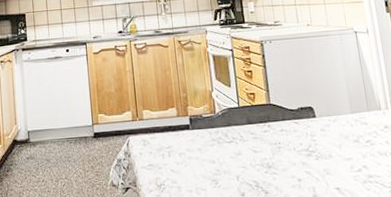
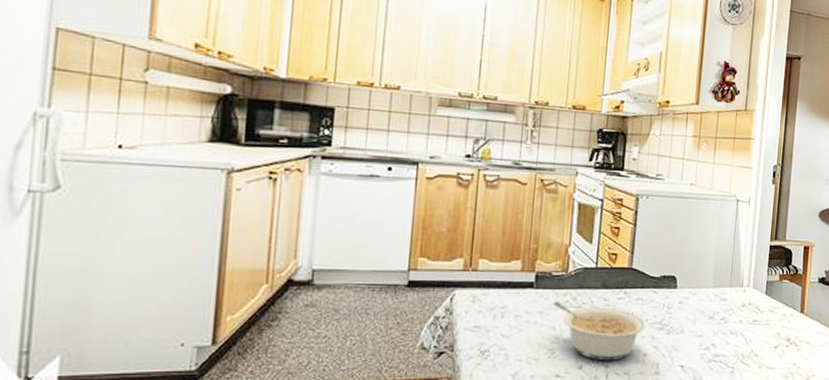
legume: none [209,138,295,188] -> present [554,301,646,361]

